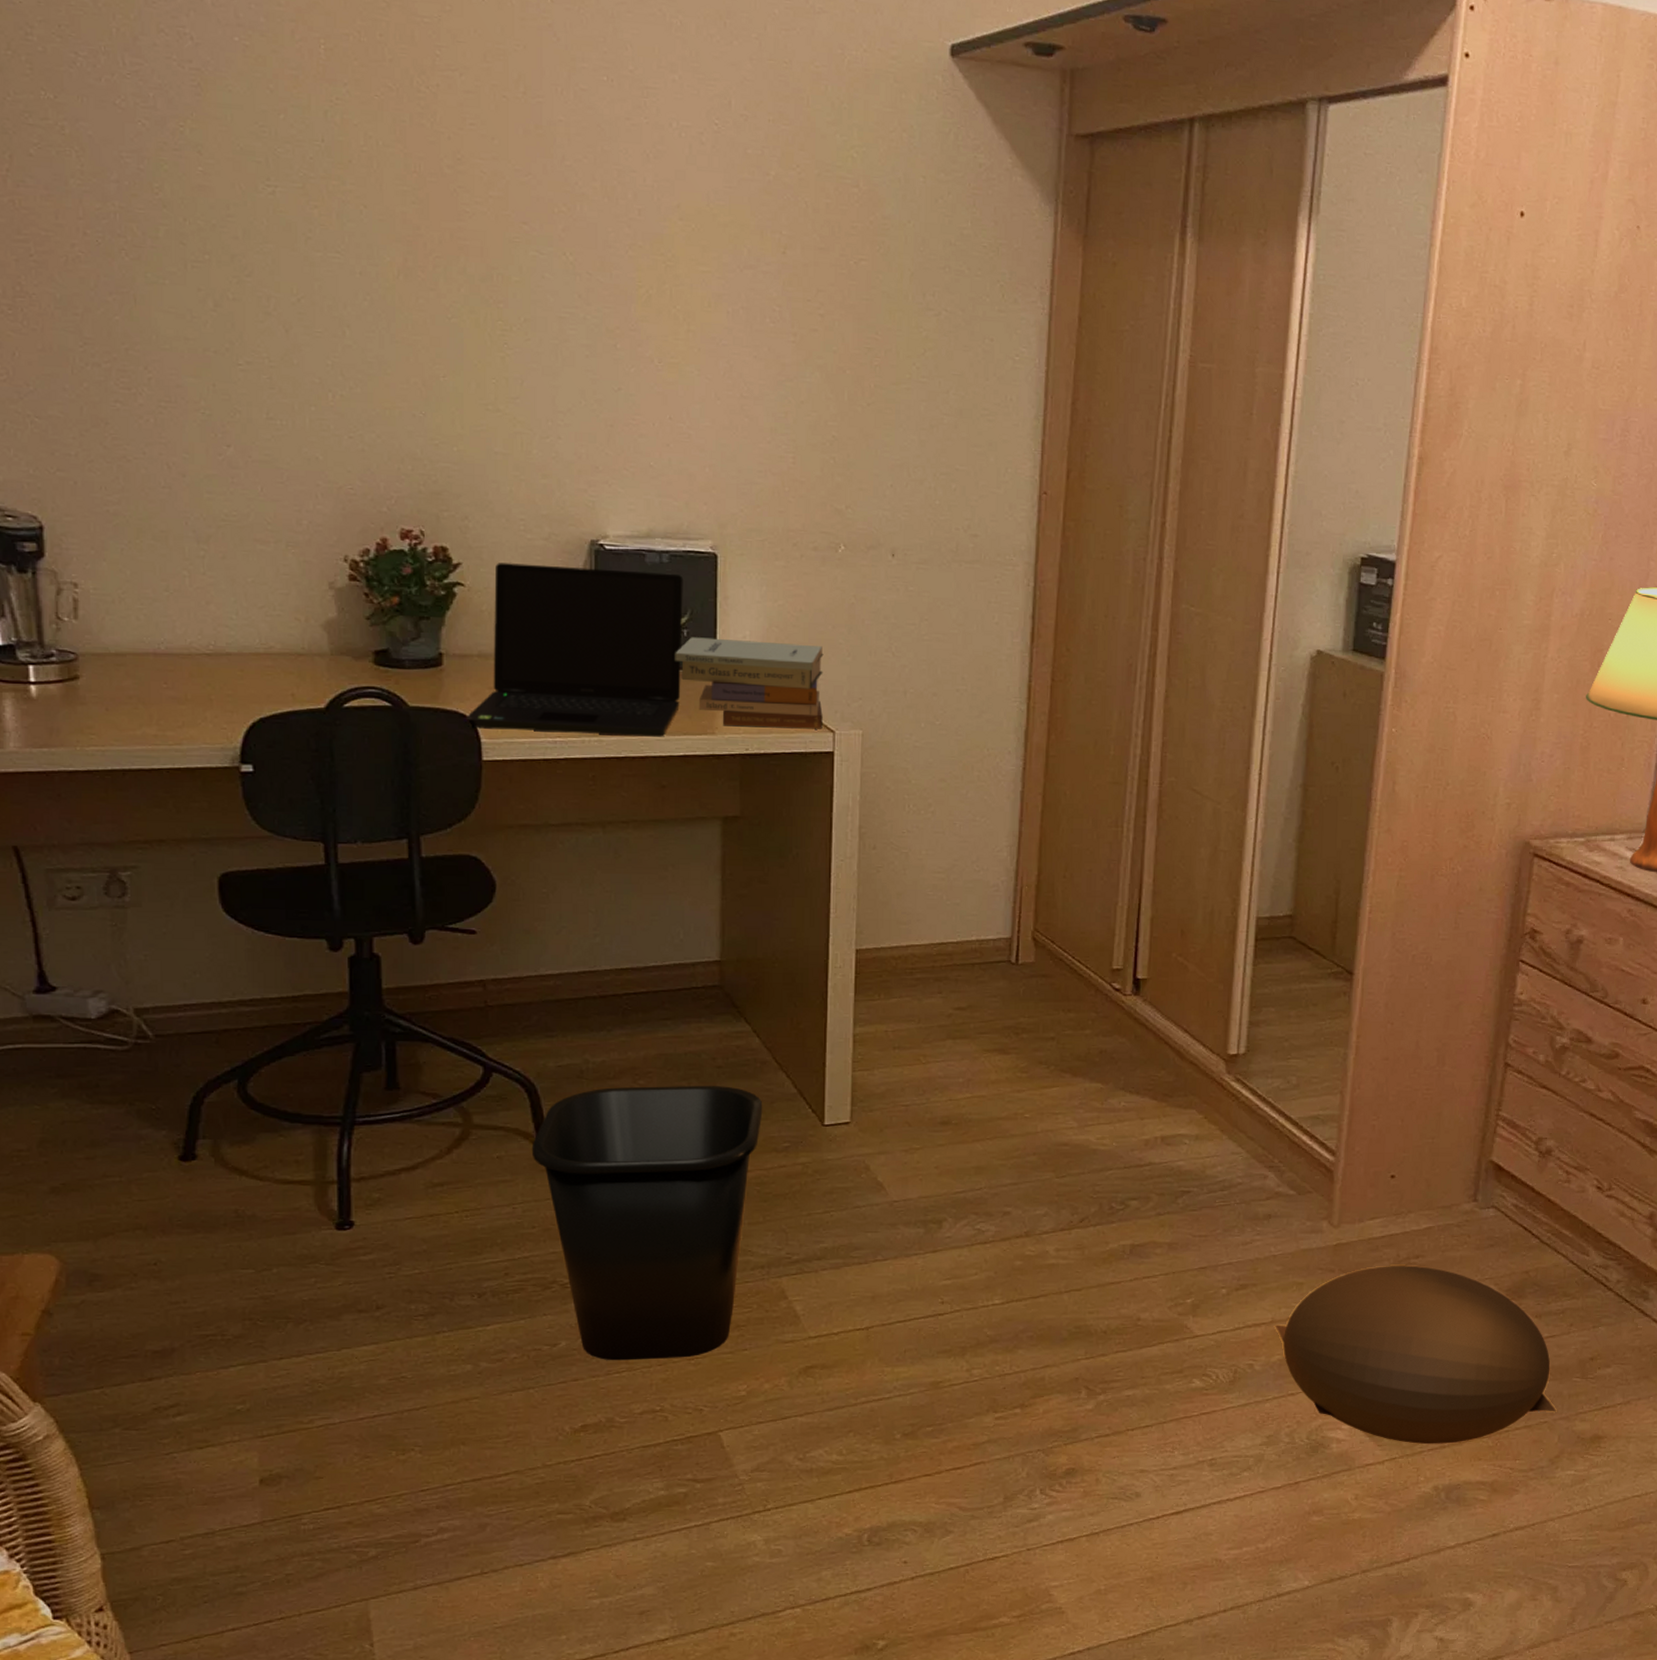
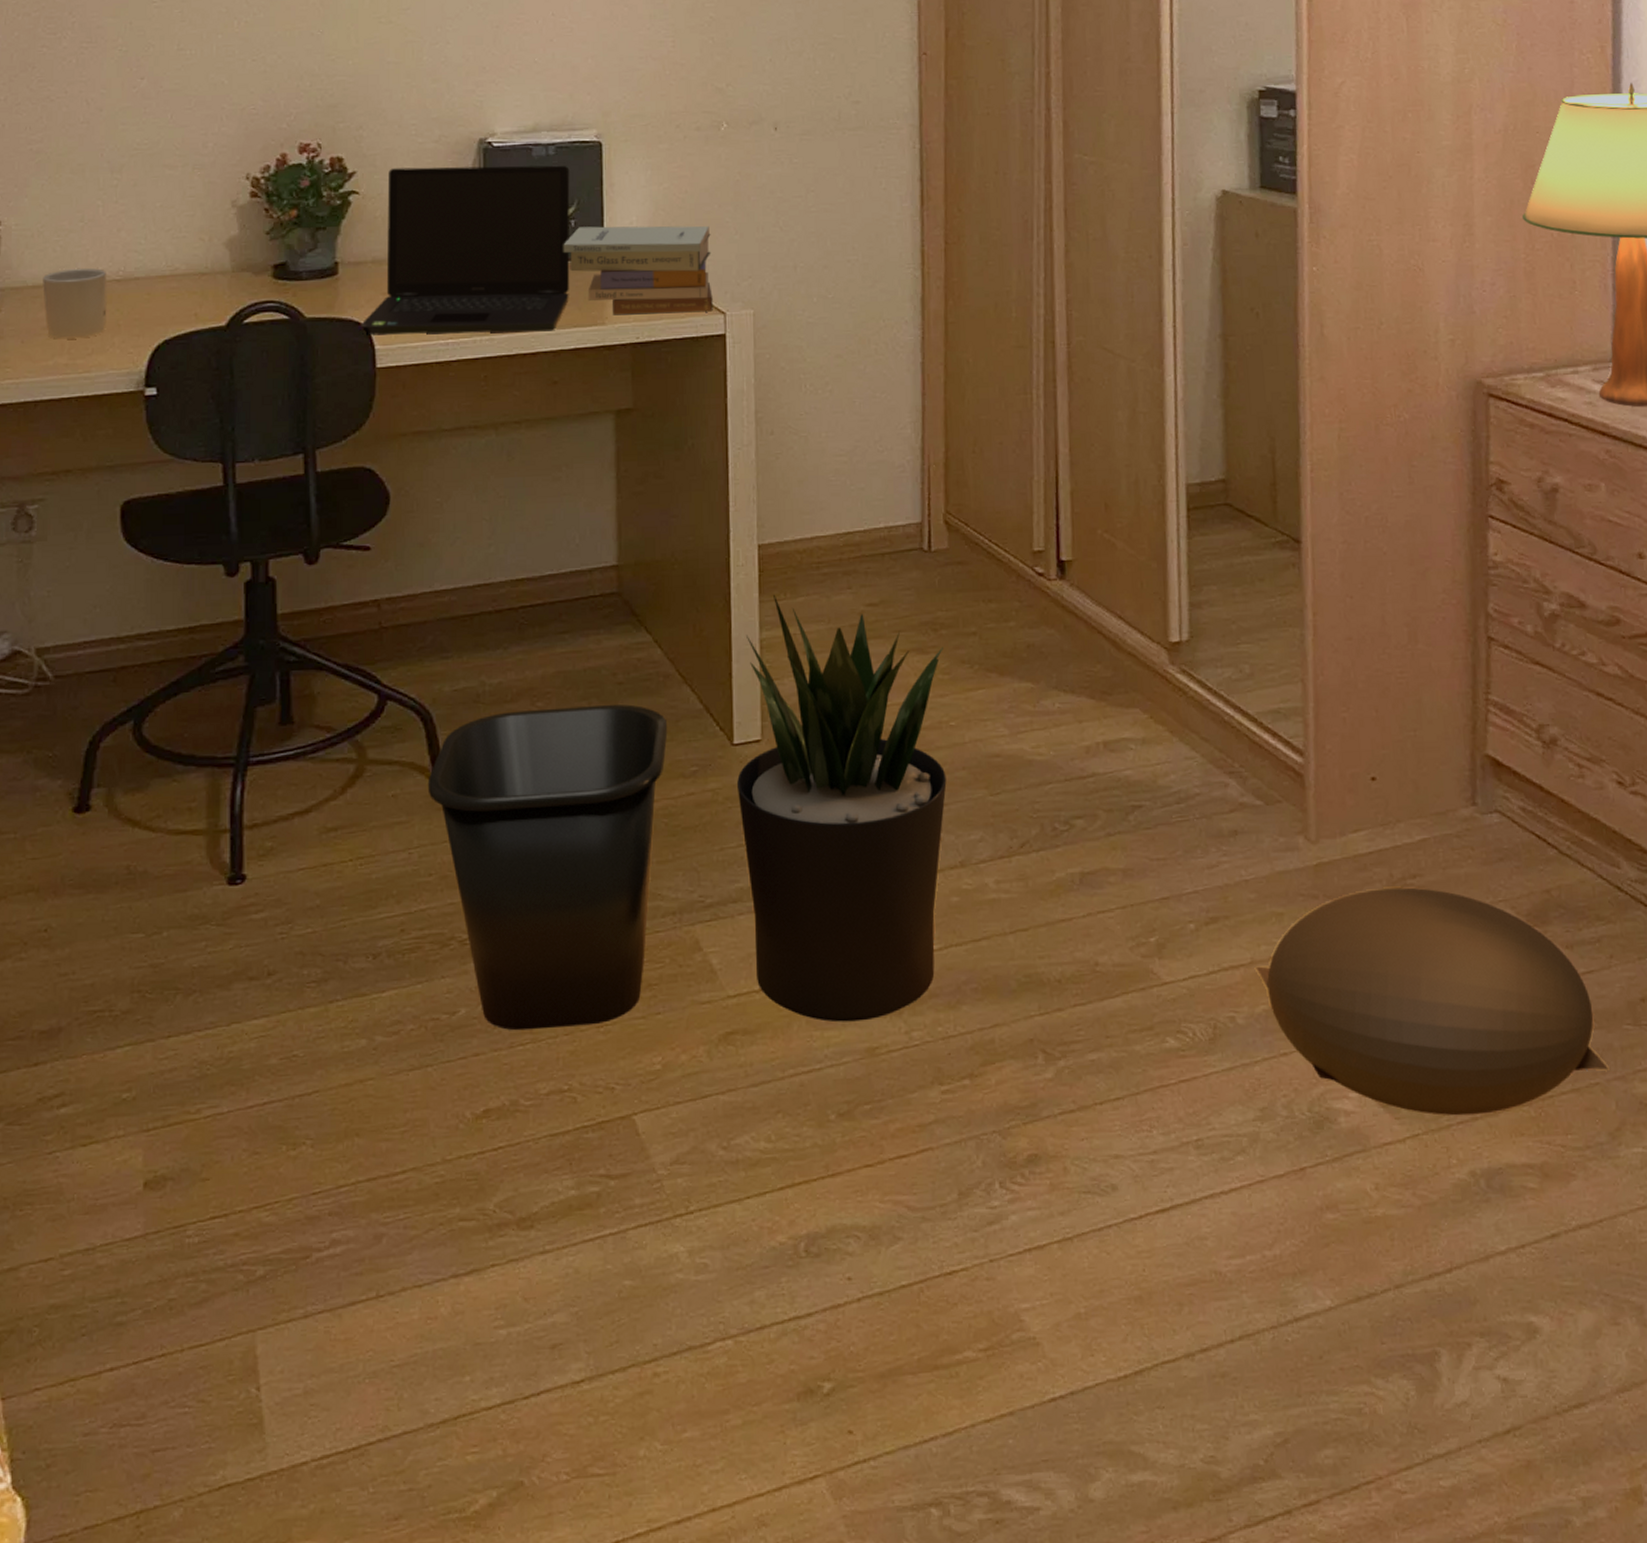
mug: none [126,639,197,711] -> present [43,268,107,340]
planter: none [826,995,1023,1361] -> present [737,594,947,1022]

